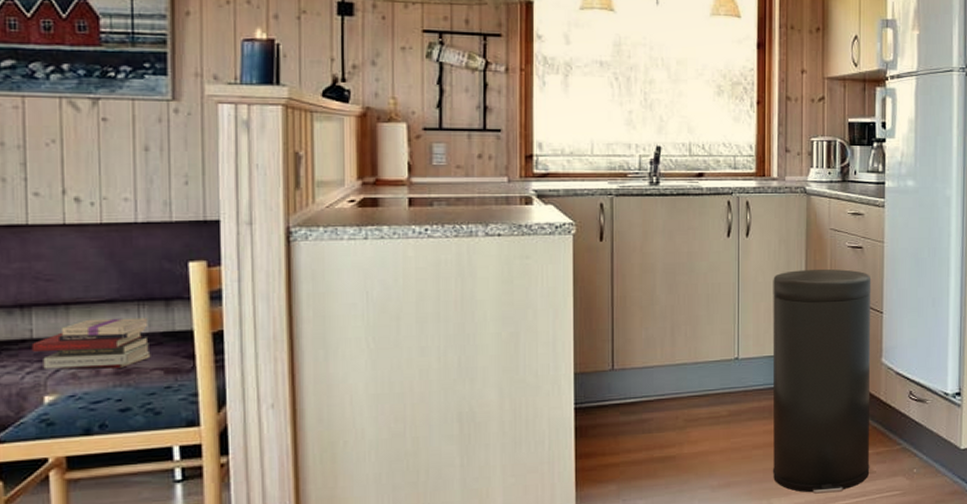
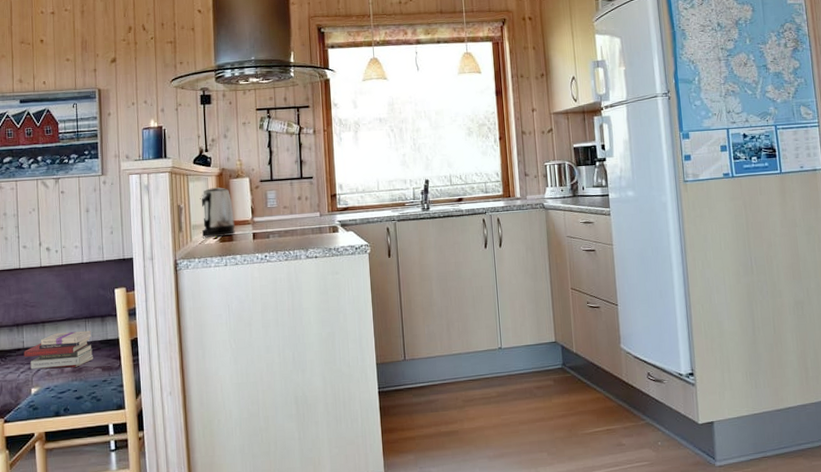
kettle: none [329,132,382,199] -> present [200,187,235,238]
pedal bin: present [772,269,872,494] -> none [524,269,620,464]

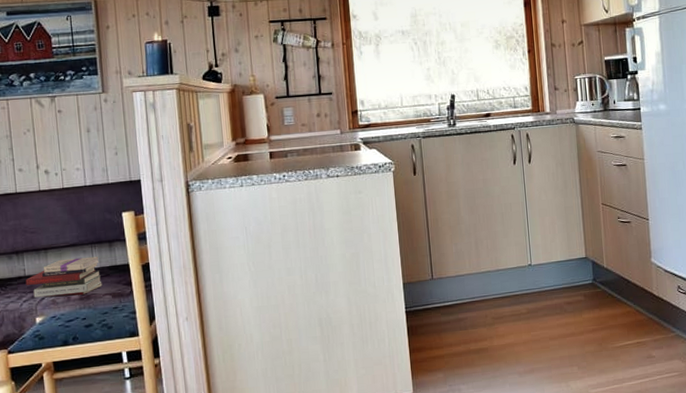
kettle: present [200,187,235,238] -> none [211,104,251,158]

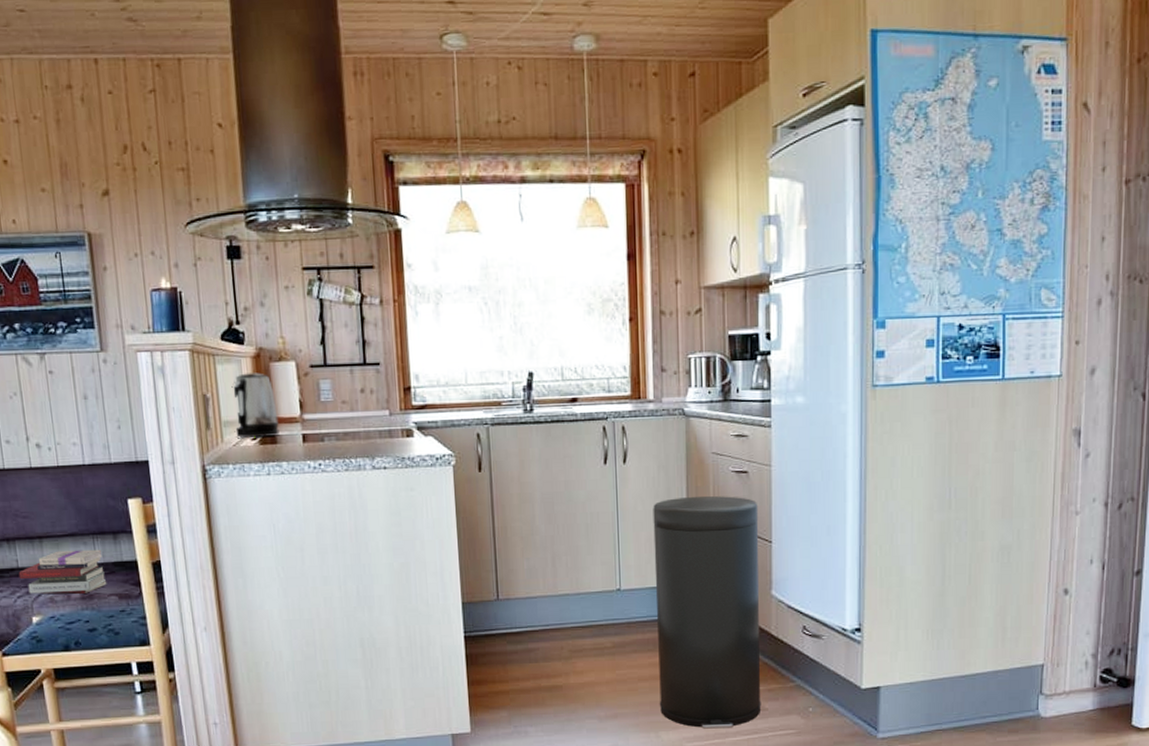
kettle: none [211,104,251,158] -> present [231,372,280,438]
pedal bin: none [554,184,650,377] -> present [653,495,761,729]

